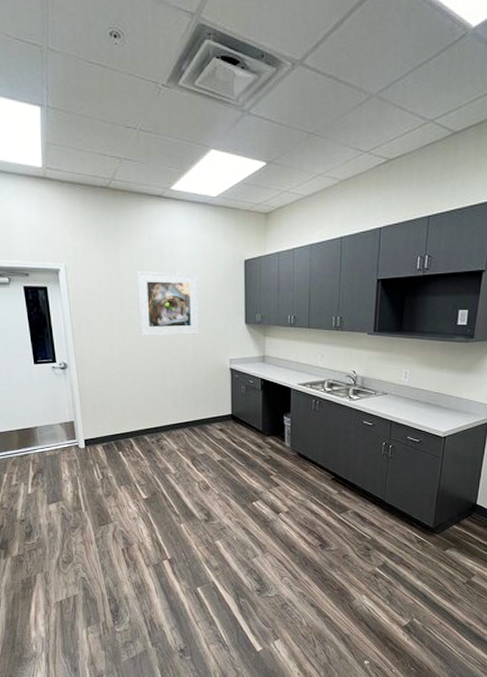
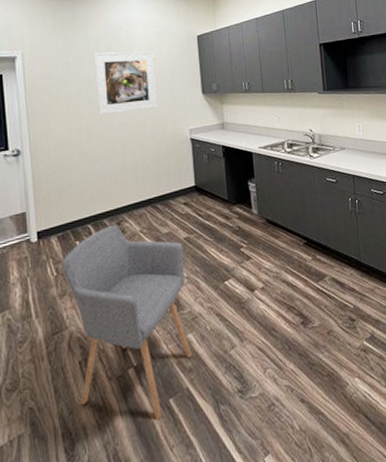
chair: none [106,441,219,601] -> present [61,224,192,421]

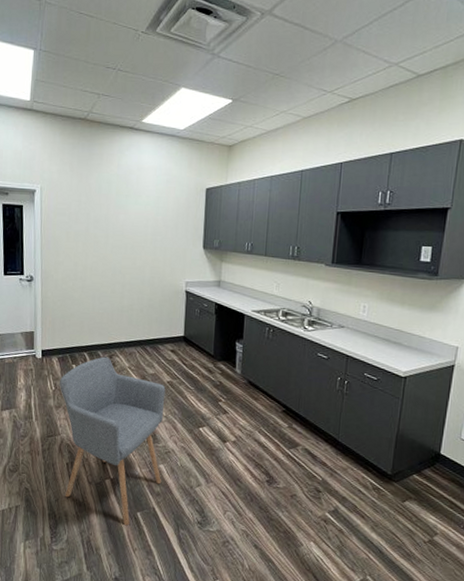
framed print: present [93,51,159,116] -> none [102,195,161,257]

